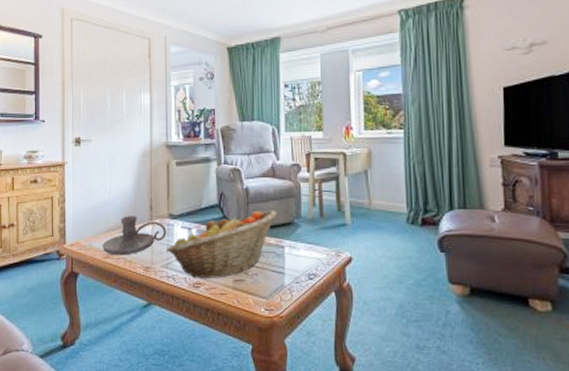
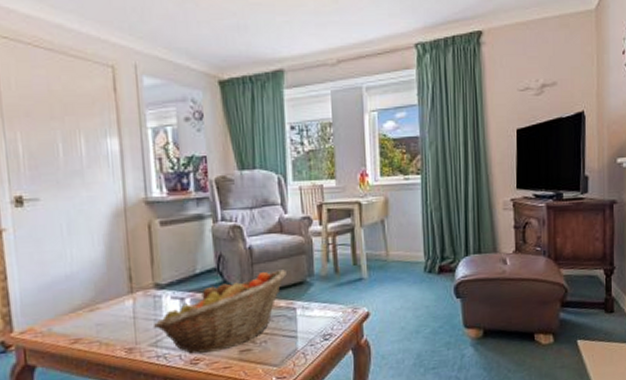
candle holder: present [102,216,166,256] -> none [66,289,153,340]

